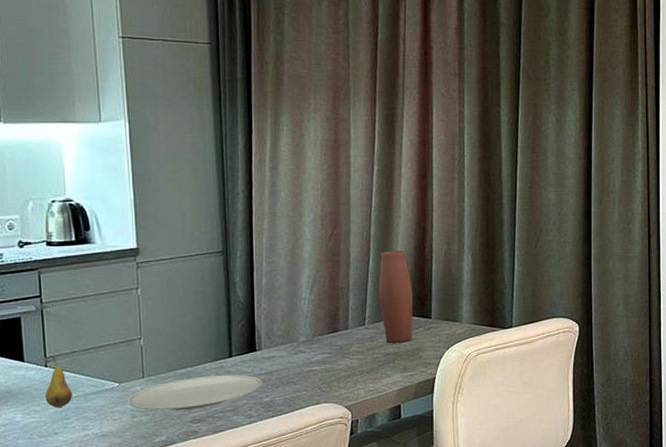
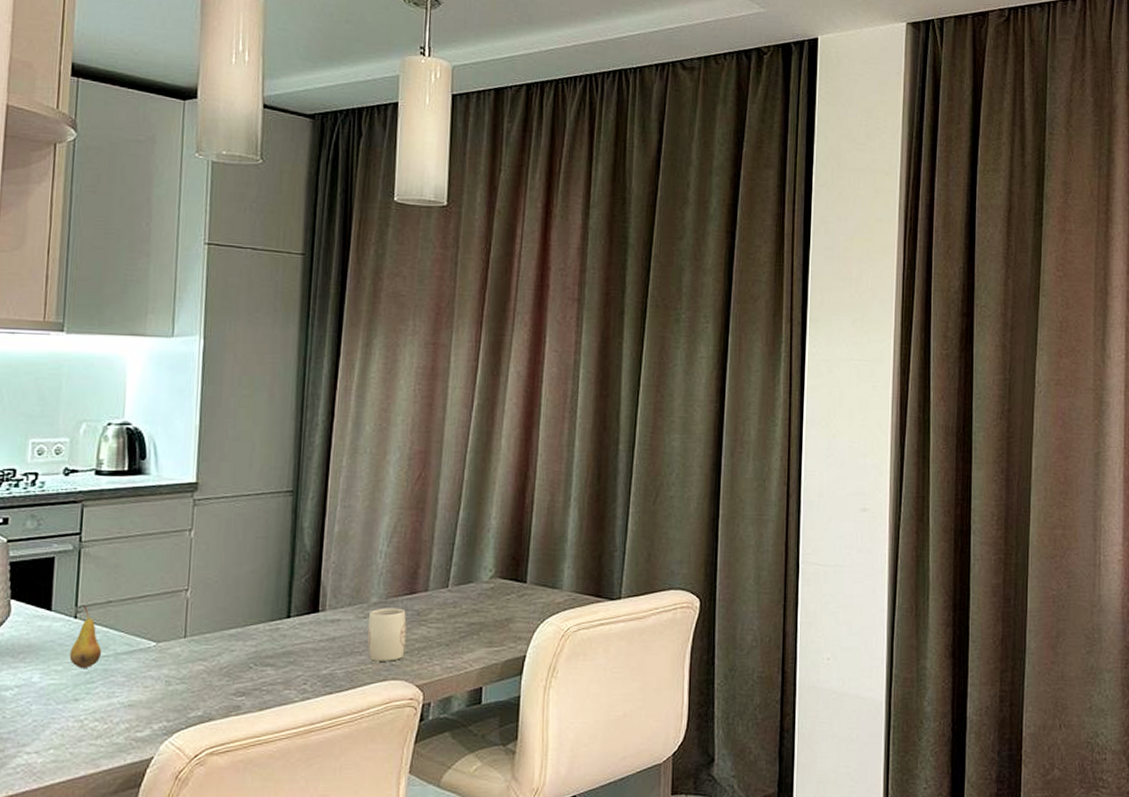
plate: present [127,375,262,411] -> none [163,639,322,679]
mug: none [299,344,333,389] -> present [367,608,407,661]
vase: present [378,250,413,343] -> none [467,499,507,611]

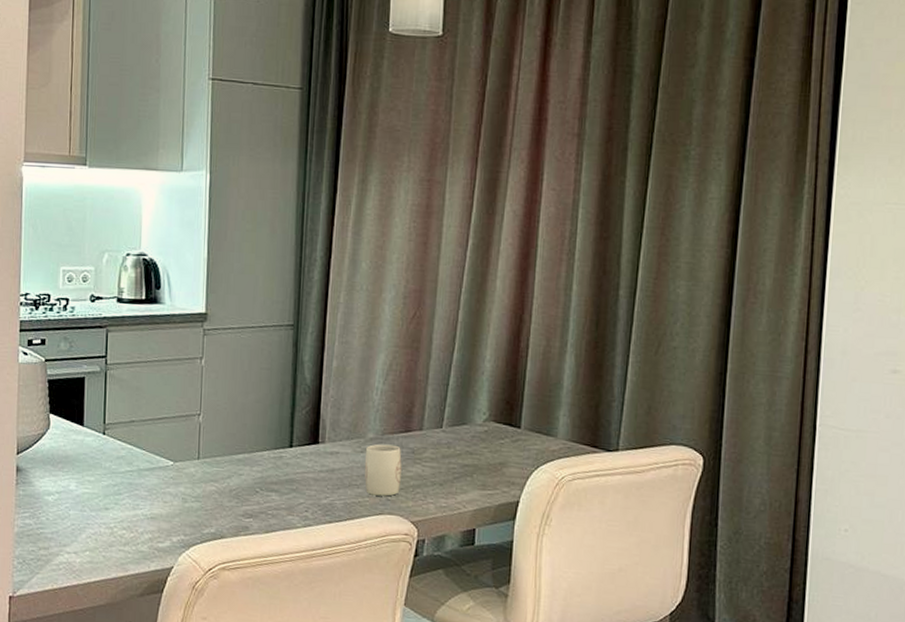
fruit: present [69,605,102,668] -> none [100,423,127,481]

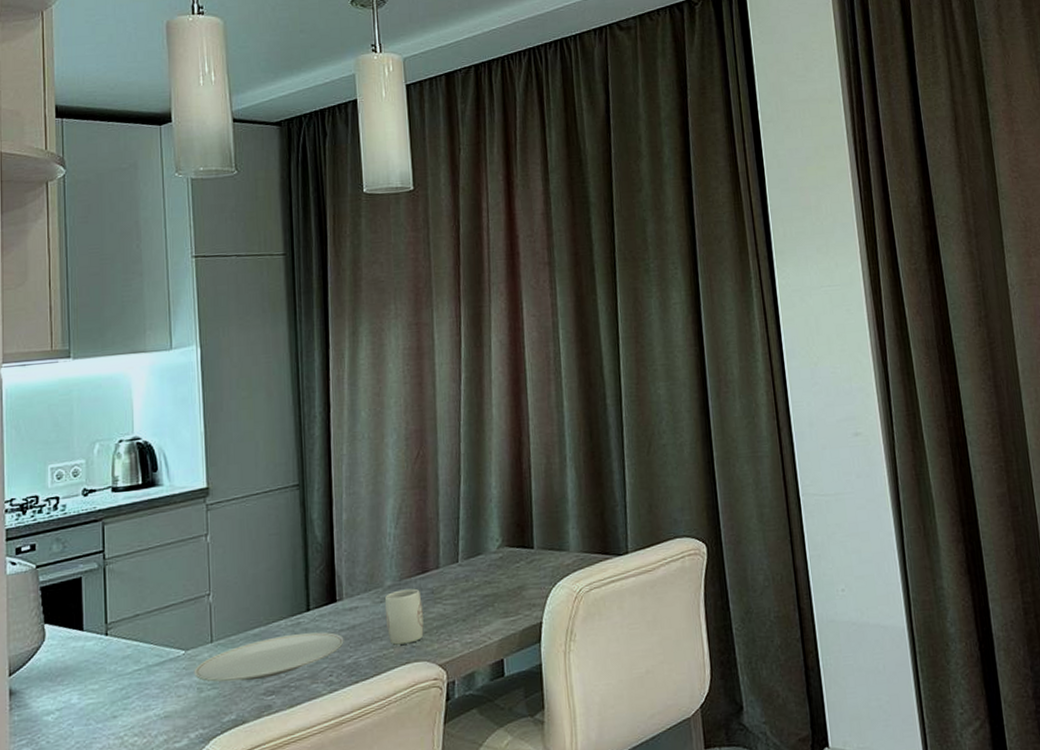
plate: none [180,465,322,502] -> present [193,632,344,682]

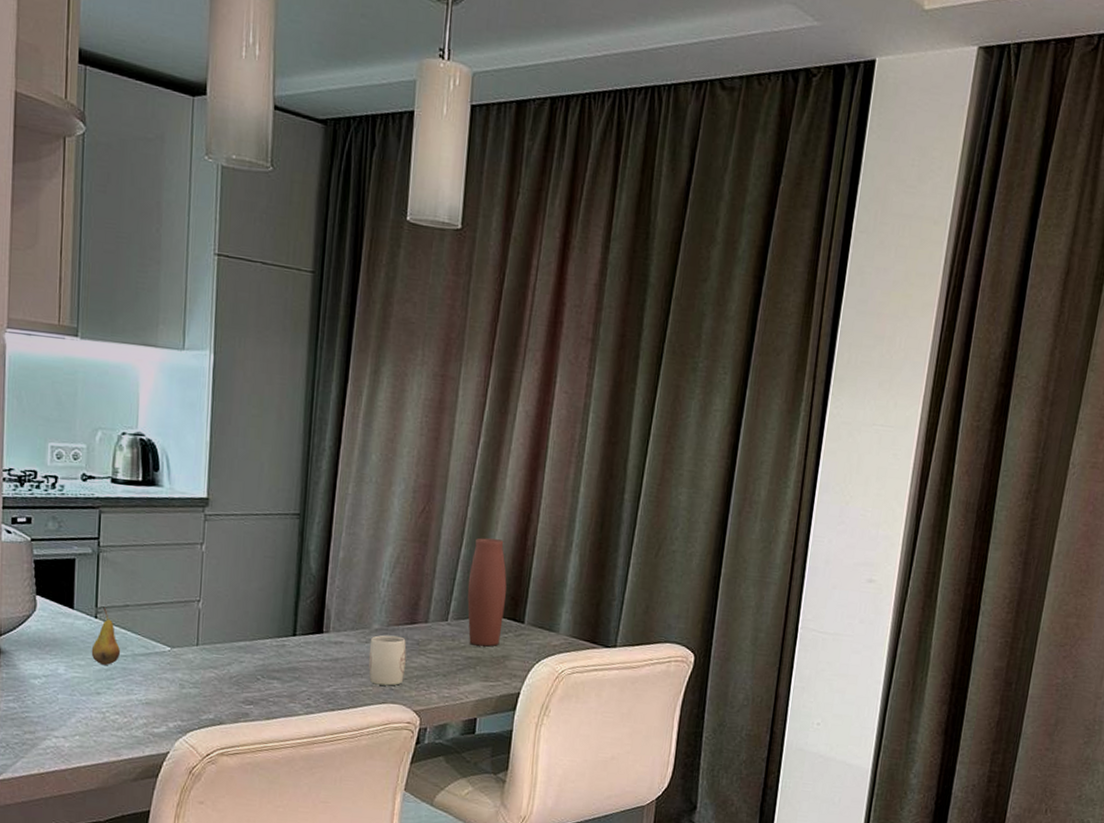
fruit: none [104,621,135,684] -> present [91,606,121,665]
plate: present [193,632,344,682] -> none [177,653,326,689]
vase: none [471,469,513,582] -> present [467,537,507,647]

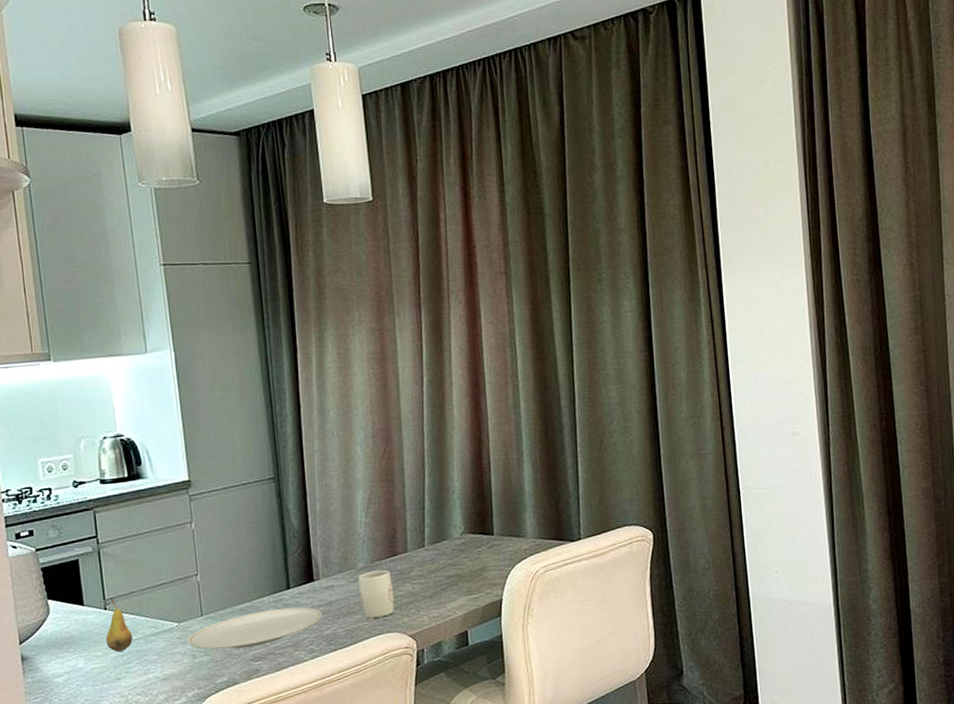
plate: none [177,653,326,689] -> present [187,607,323,650]
vase: present [467,537,507,647] -> none [436,464,475,564]

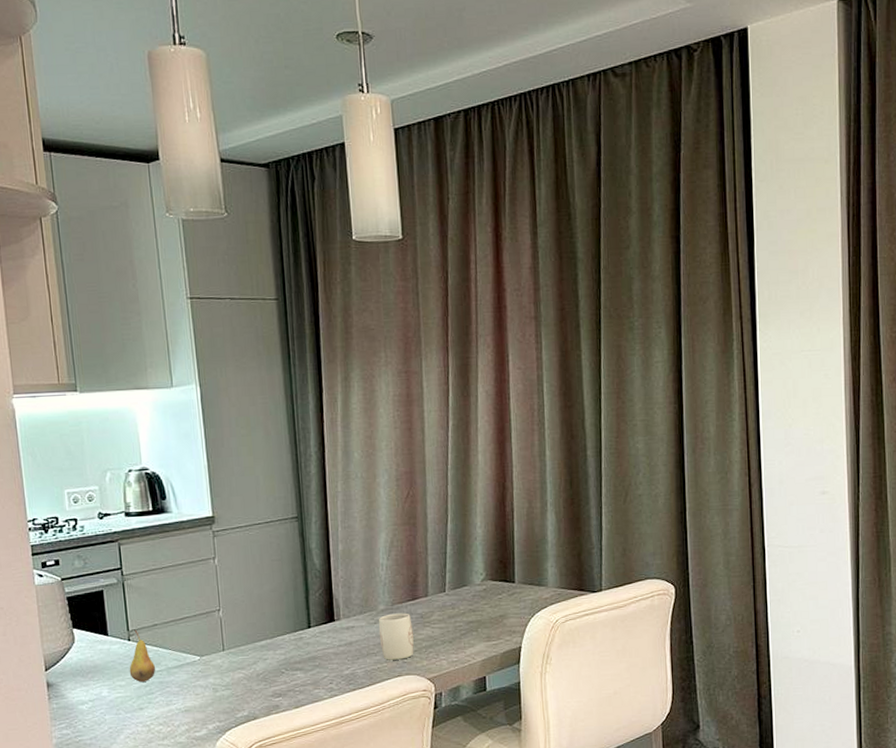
plate: present [187,607,323,650] -> none [208,646,342,685]

